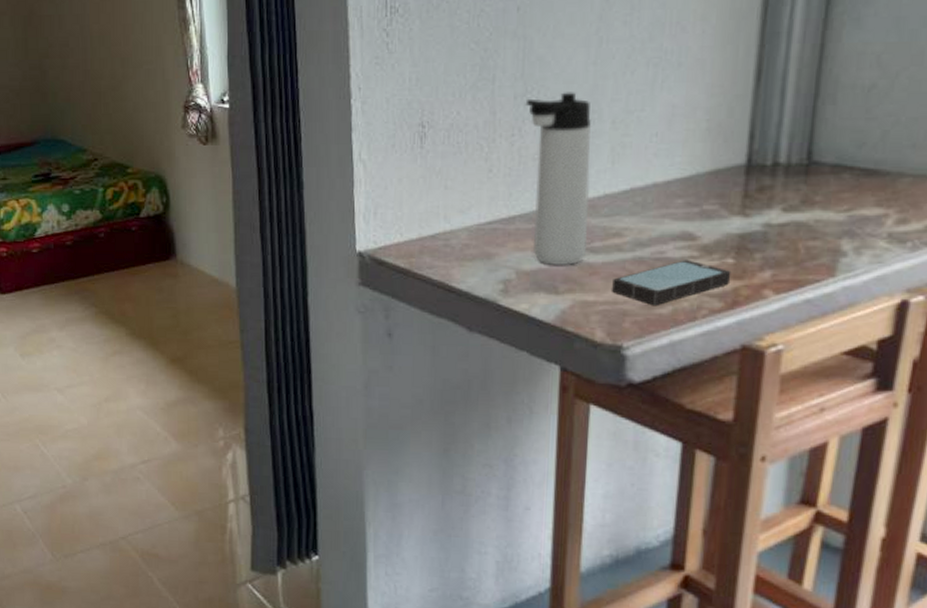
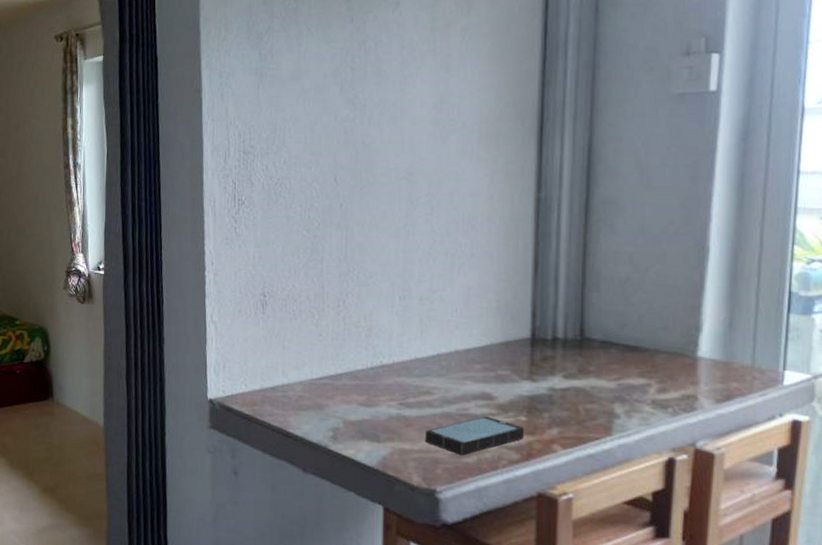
thermos bottle: present [525,92,592,266] -> none [348,273,404,418]

